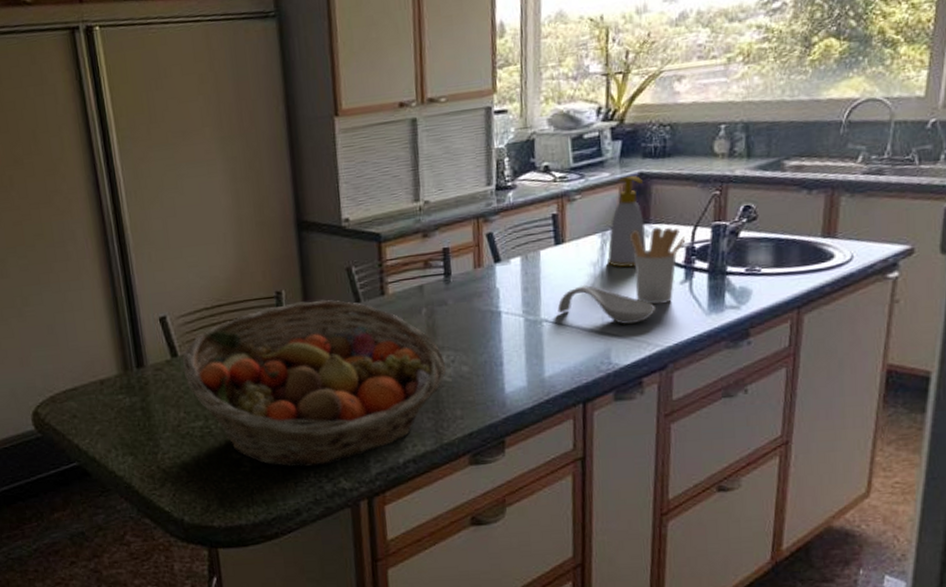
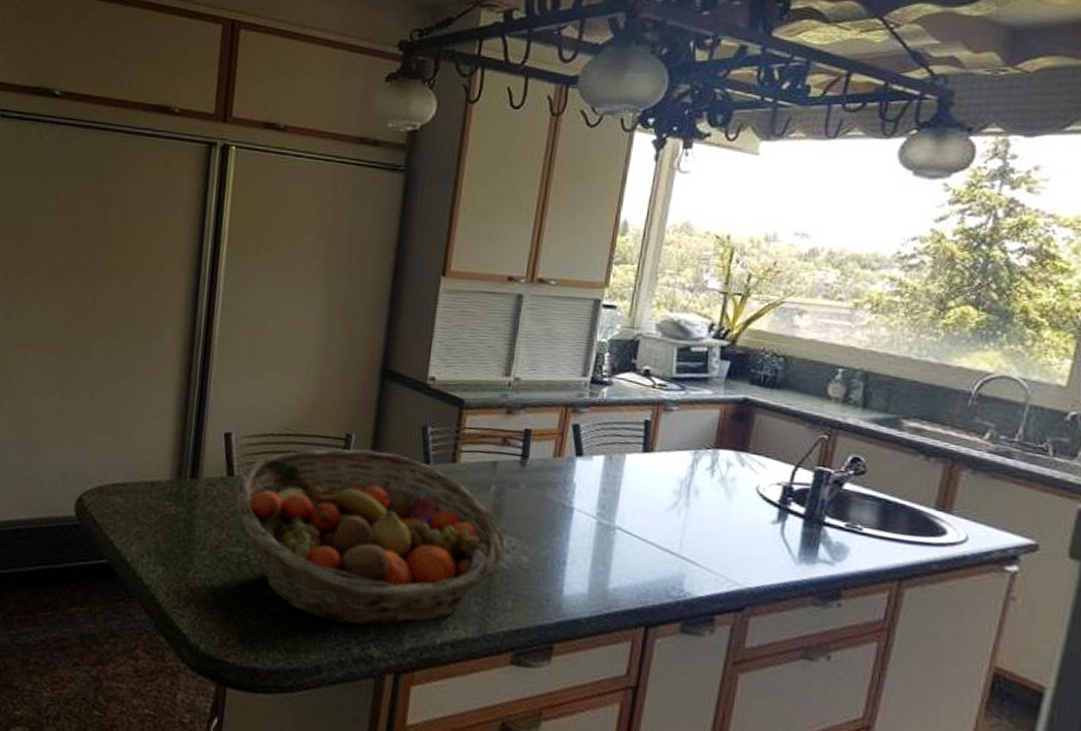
spoon rest: present [557,285,656,325] -> none [634,501,741,555]
soap bottle: present [607,176,647,268] -> none [696,398,748,494]
utensil holder: present [629,227,686,305] -> none [721,455,784,541]

